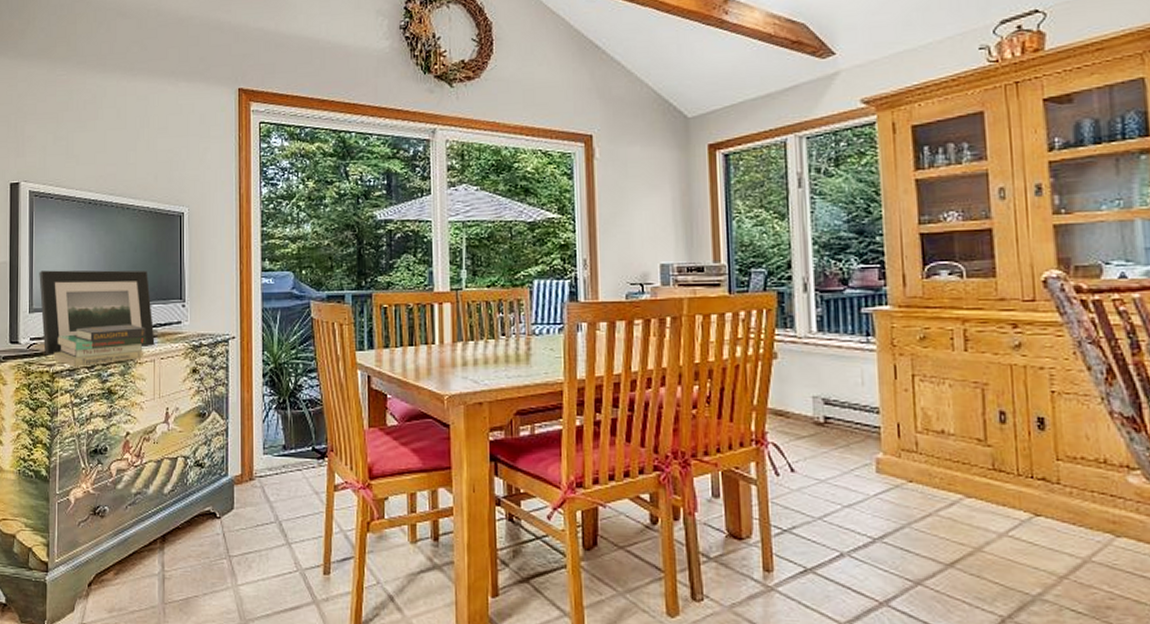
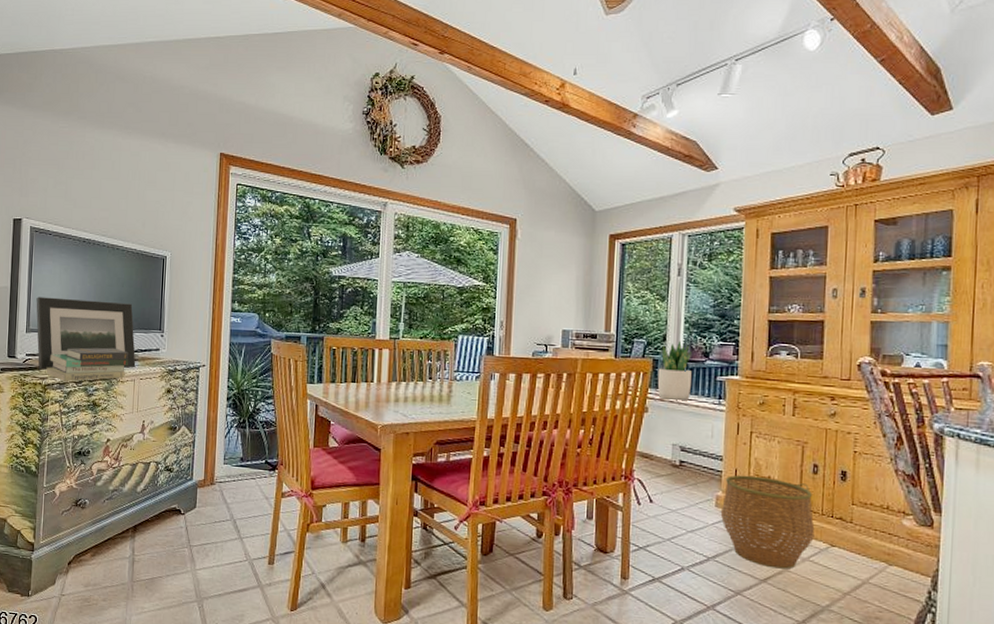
planter: none [785,266,830,341] -> present [657,340,692,400]
basket: none [883,430,1011,549] -> present [720,475,815,569]

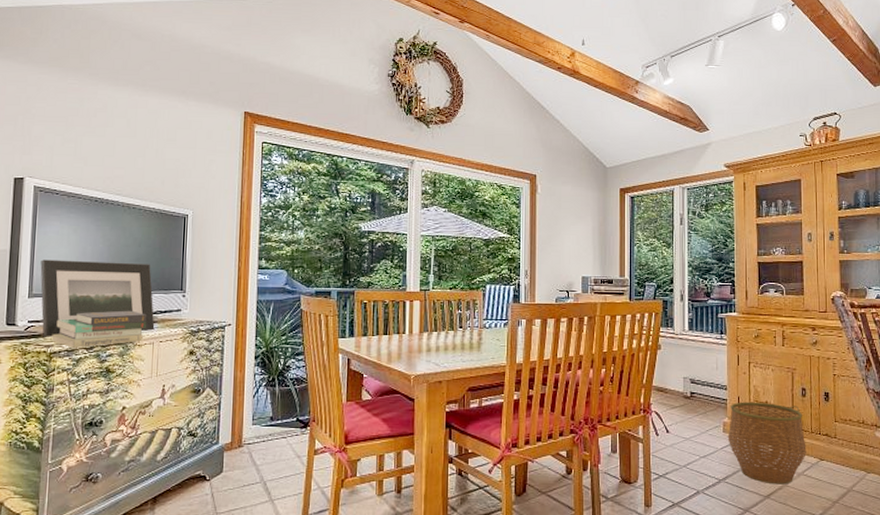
planter: present [657,340,692,400] -> none [667,283,697,337]

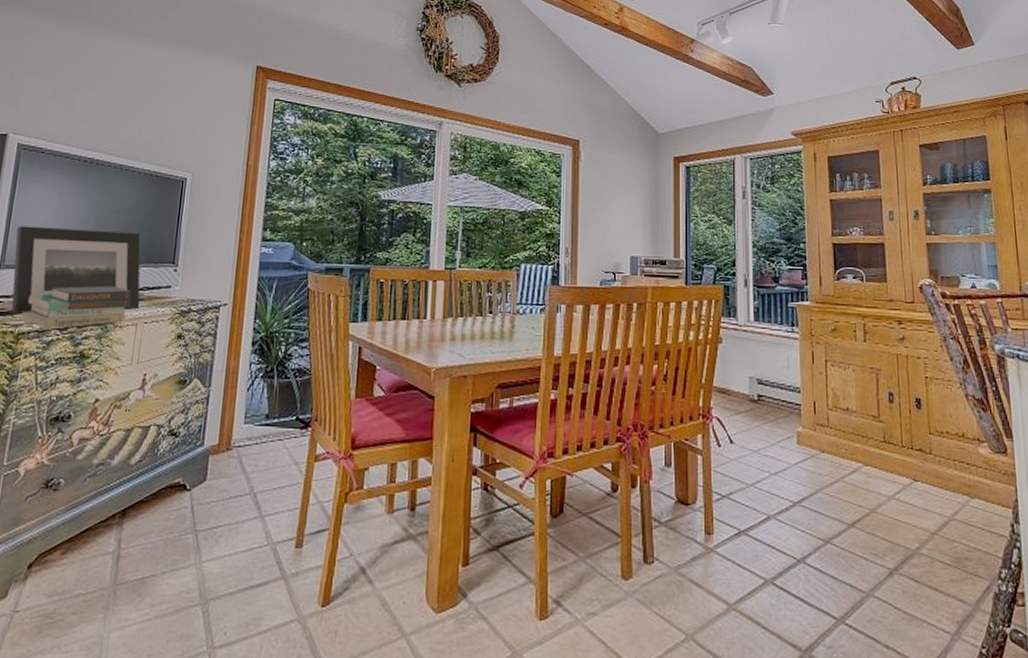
basket: present [727,402,806,485] -> none [802,407,897,510]

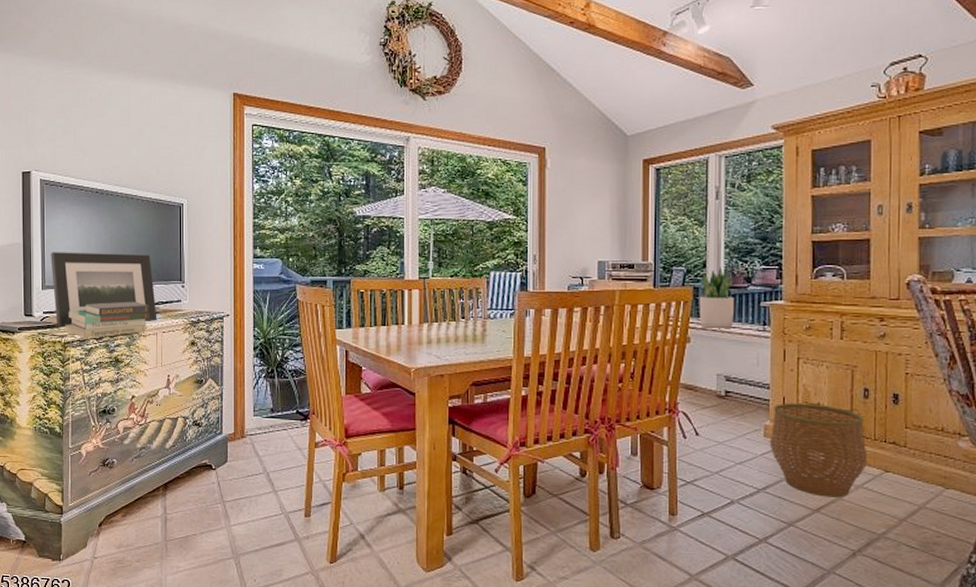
planter: none [729,265,764,329] -> present [699,266,734,328]
basket: none [802,407,897,510] -> present [769,403,868,498]

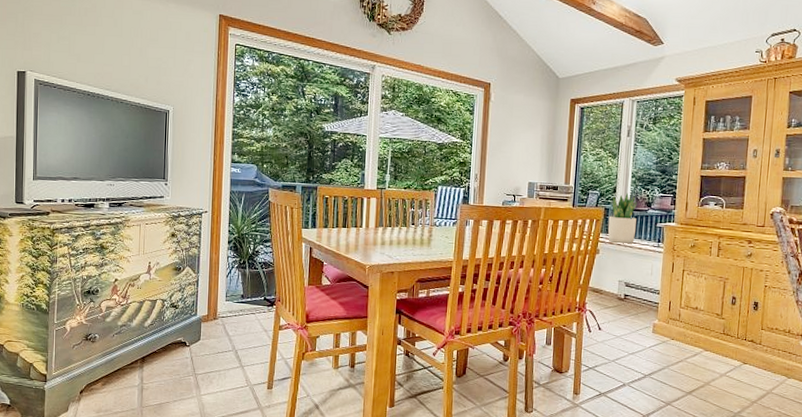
picture frame: present [50,252,157,329] -> none [42,146,141,216]
books: present [65,301,150,338] -> none [54,194,135,226]
basket: present [769,403,868,498] -> none [656,306,731,383]

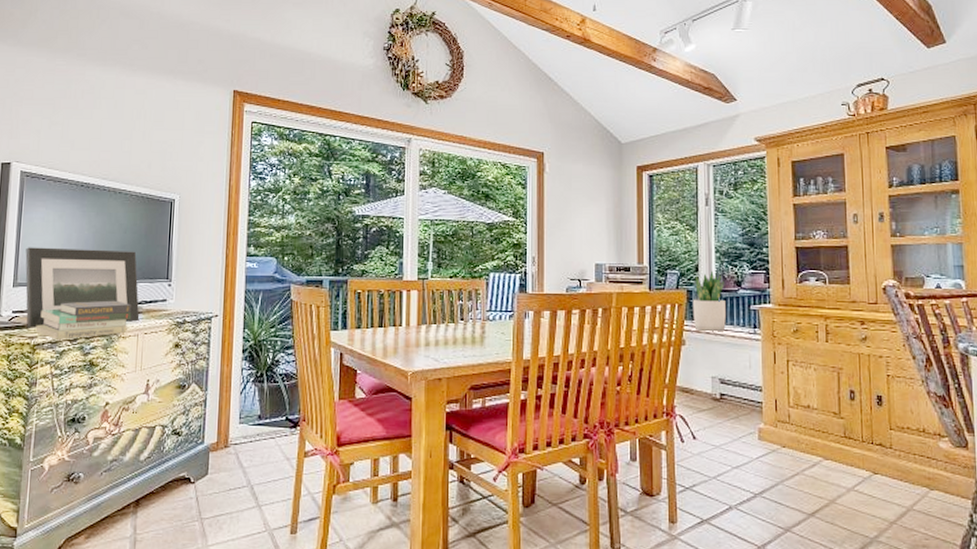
picture frame: none [42,146,141,216] -> present [25,247,140,329]
books: none [54,194,135,226] -> present [35,300,132,340]

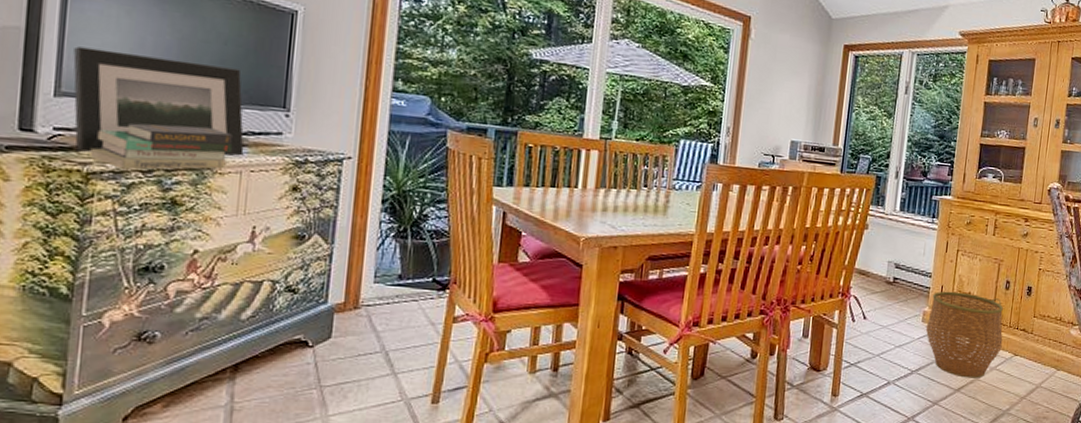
planter: present [692,270,726,331] -> none [878,158,912,218]
basket: none [764,405,857,501] -> present [925,291,1003,378]

